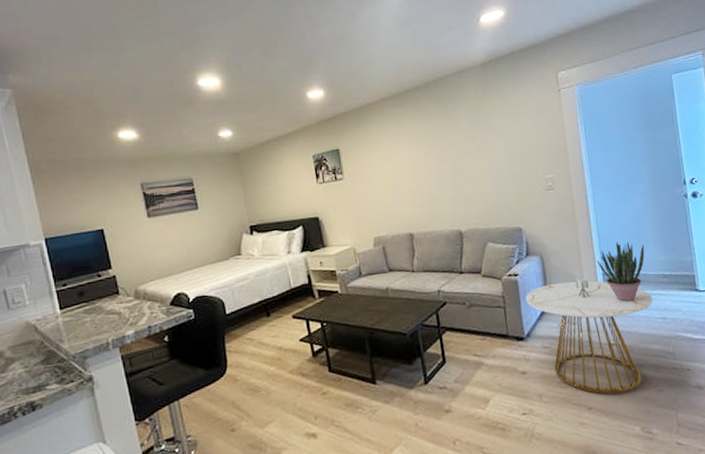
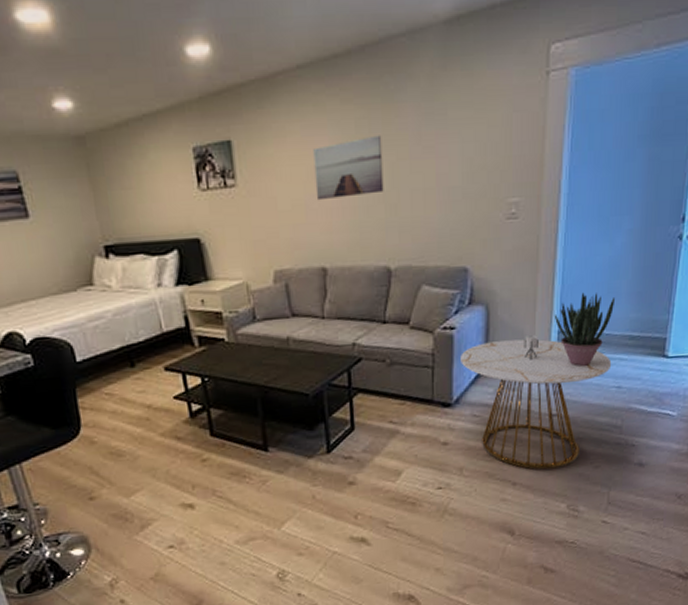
wall art: none [397,139,451,186] -> present [313,135,384,201]

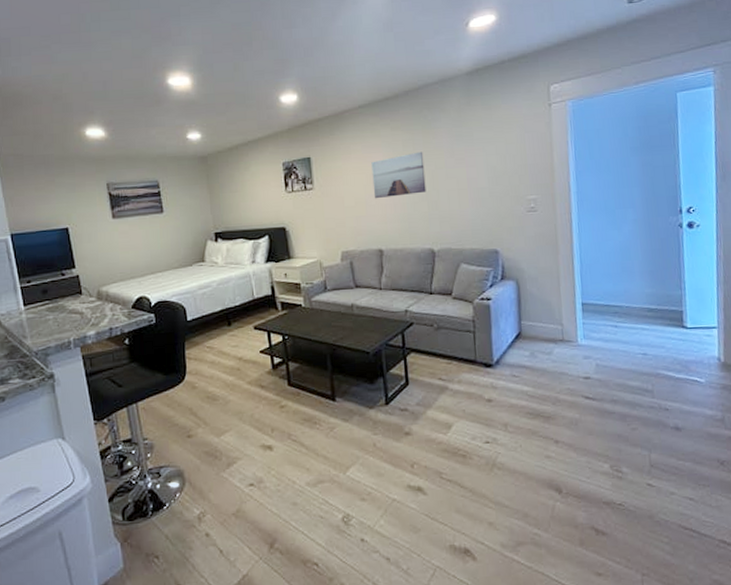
side table: present [461,335,612,470] -> none [497,306,635,429]
potted plant: present [554,292,616,367] -> none [576,271,630,335]

